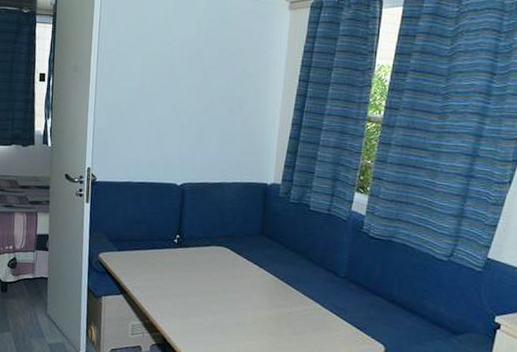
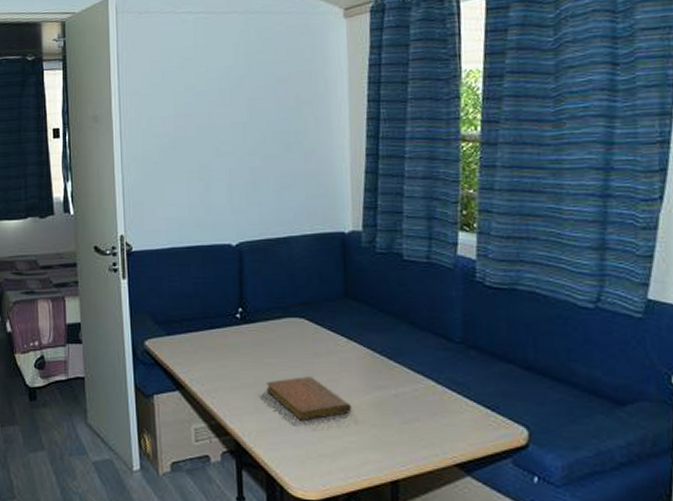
notebook: none [191,292,256,327] -> present [265,376,352,422]

